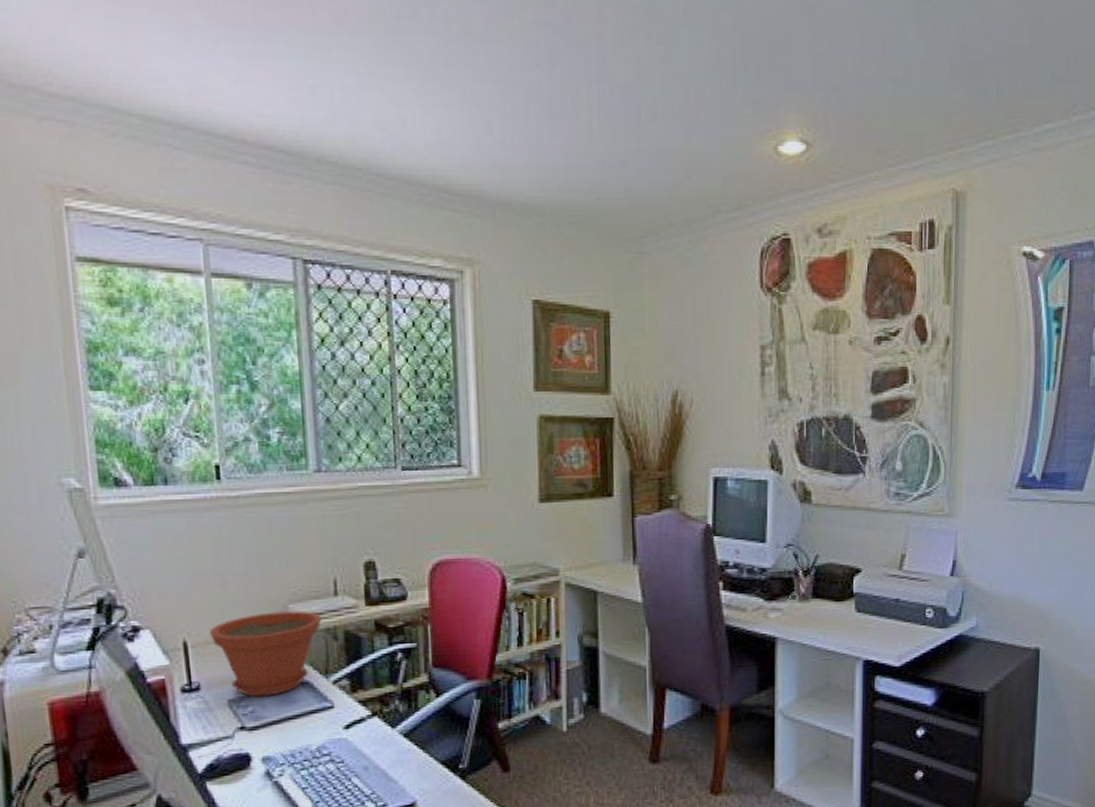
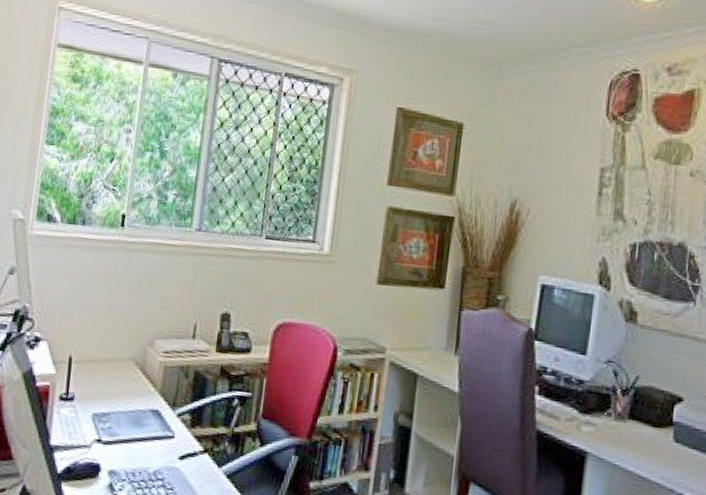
plant pot: present [210,611,322,697] -> none [90,343,179,417]

